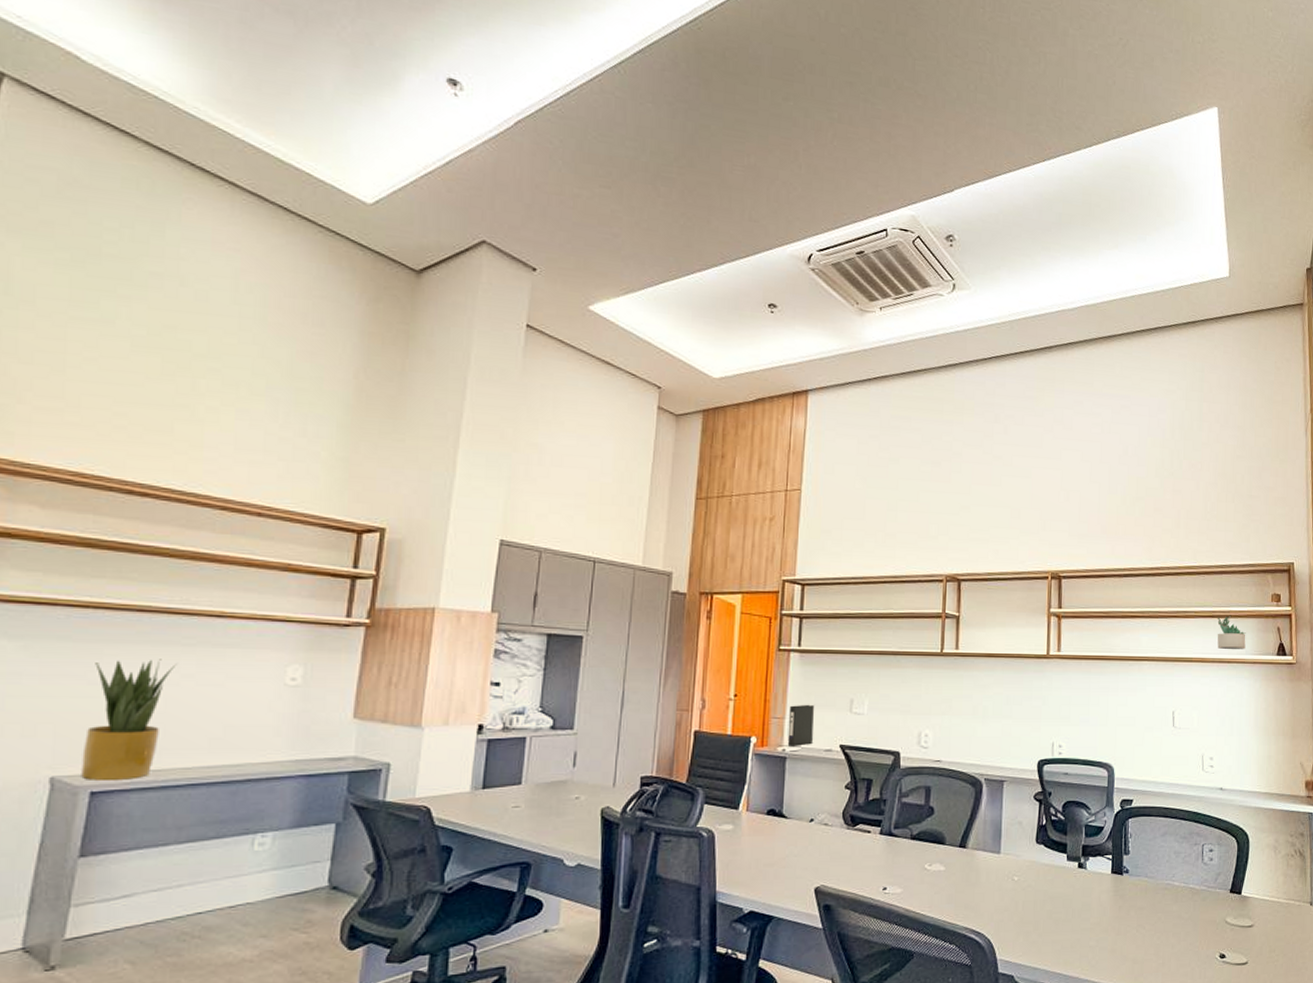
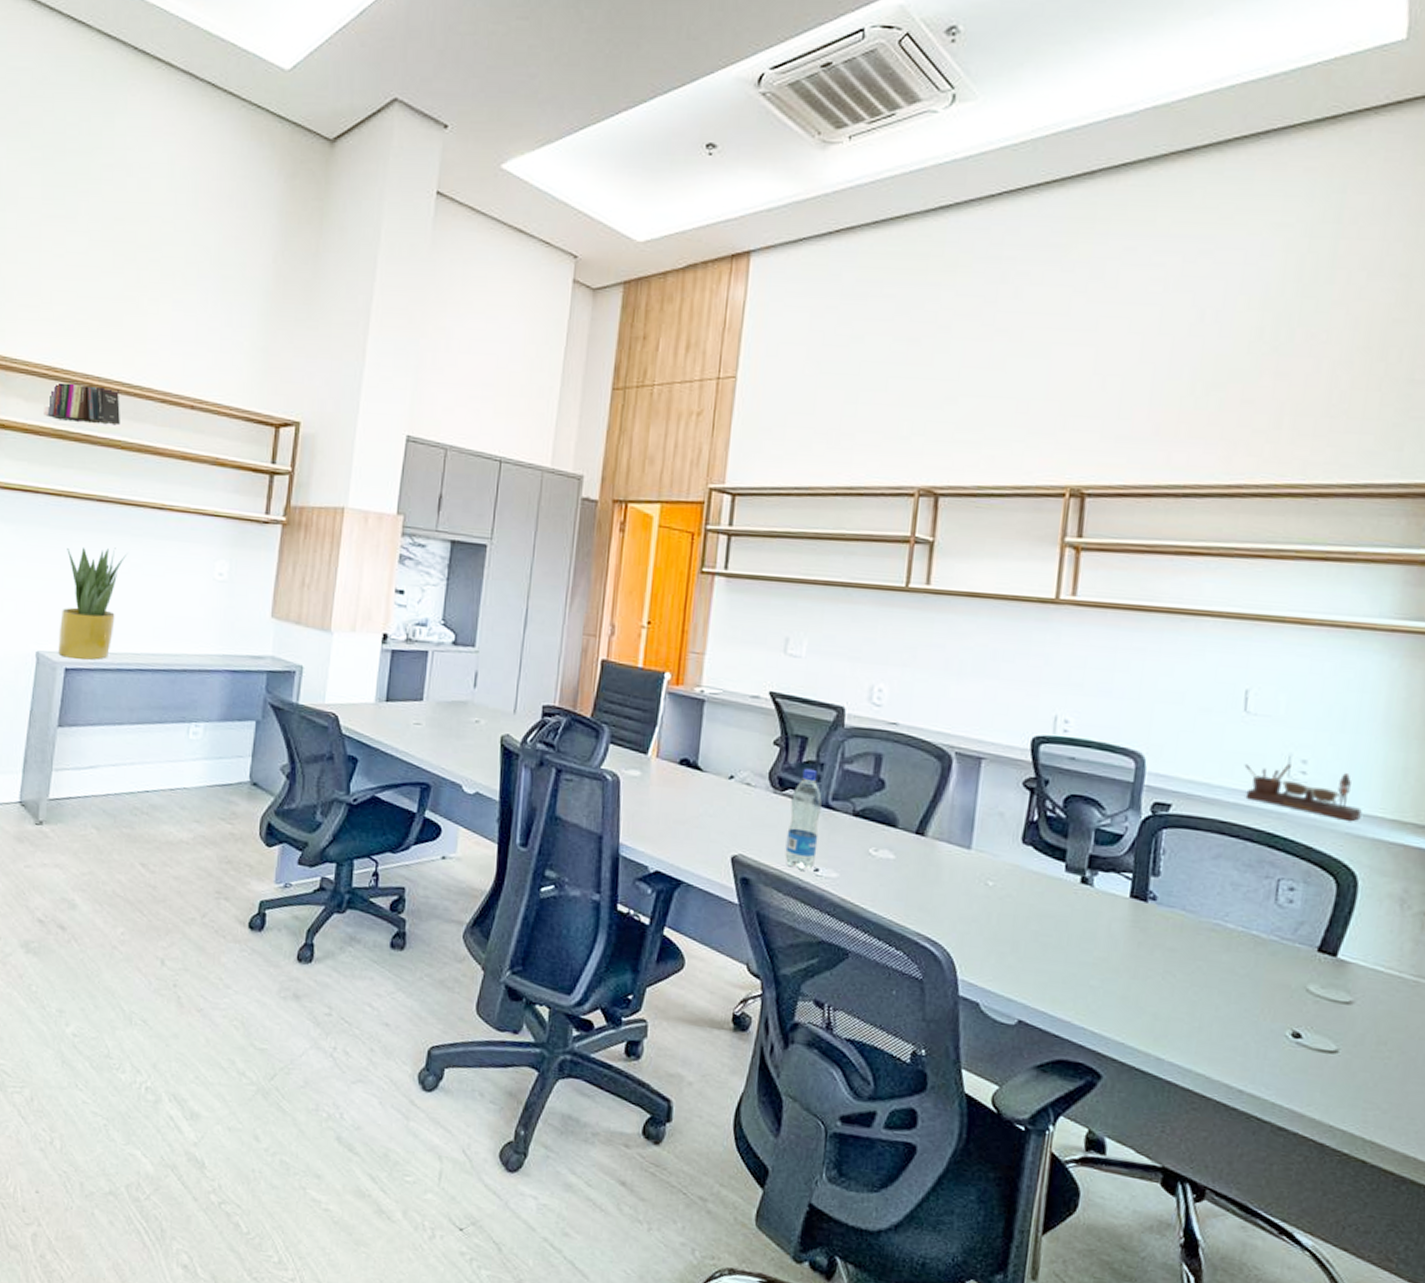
books: none [66,488,169,533] -> present [44,381,120,426]
binder: present [787,704,814,748] -> none [706,639,740,690]
bottle: none [859,805,886,891] -> present [785,768,822,870]
desk organizer: none [1176,761,1247,798] -> present [1244,763,1362,822]
succulent plant: present [1217,616,1246,650] -> none [1330,559,1383,610]

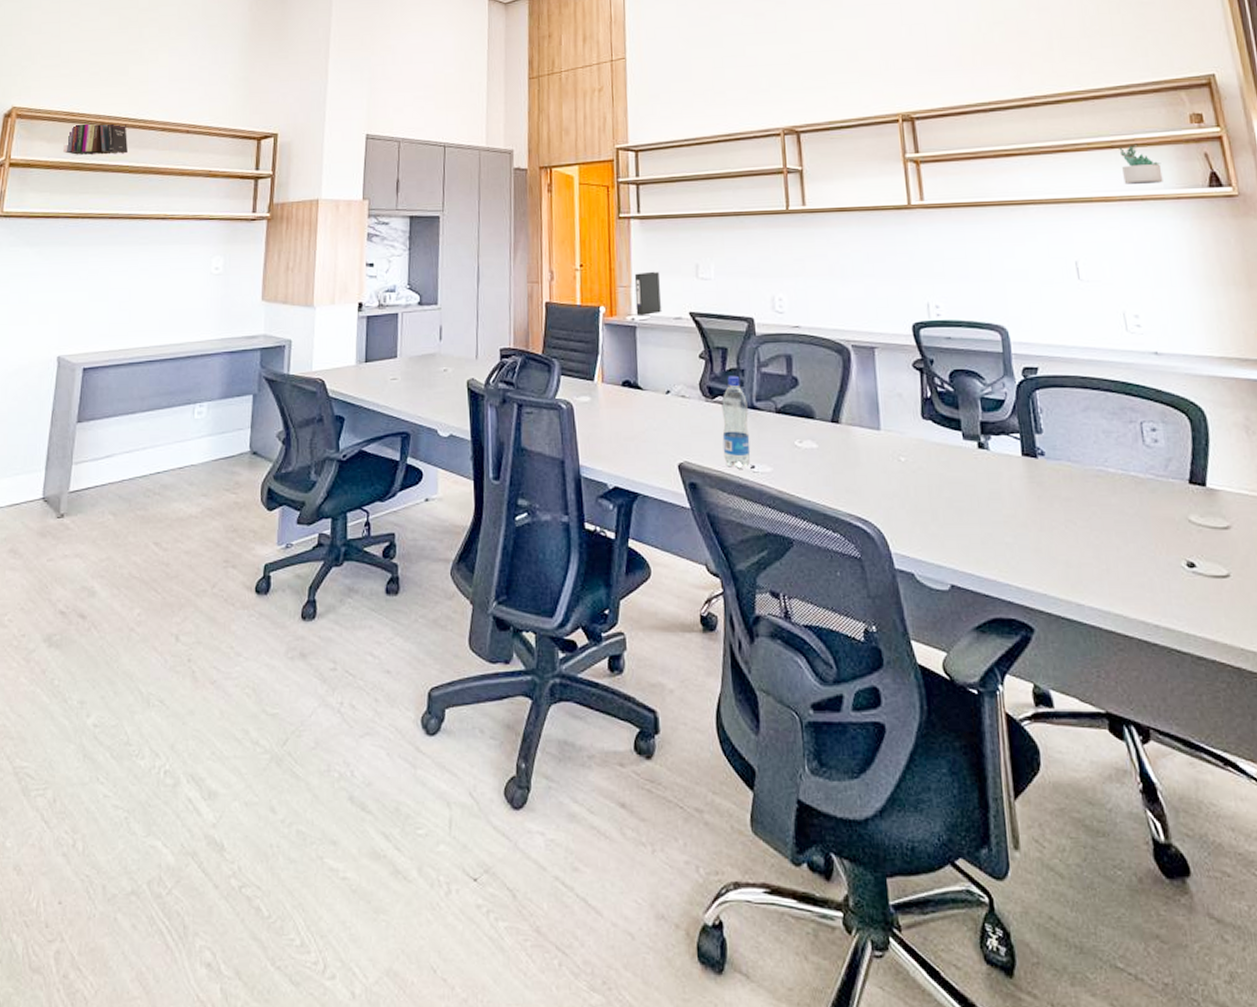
planter: present [58,546,128,660] -> none [77,258,136,358]
binder: none [706,639,740,690] -> present [634,271,661,317]
desk organizer: present [1244,763,1362,822] -> none [1089,319,1194,364]
succulent plant: none [1330,559,1383,610] -> present [1119,145,1163,185]

